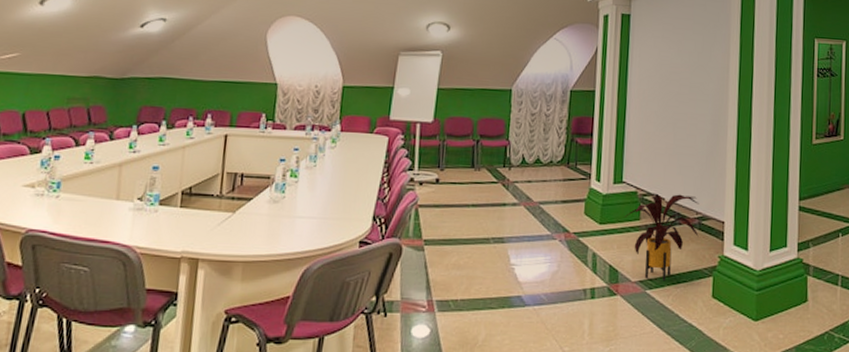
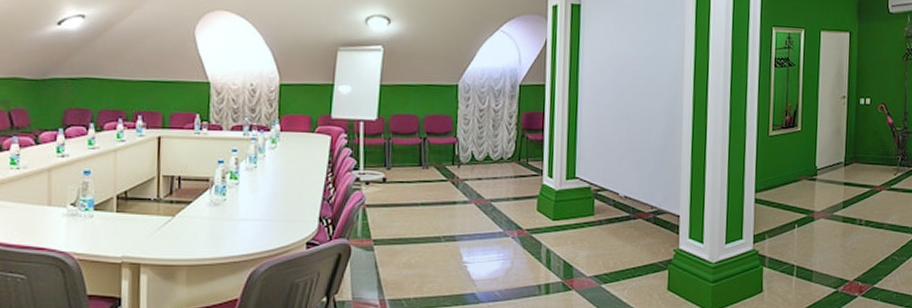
house plant: present [624,193,699,282] -> none [577,188,654,276]

